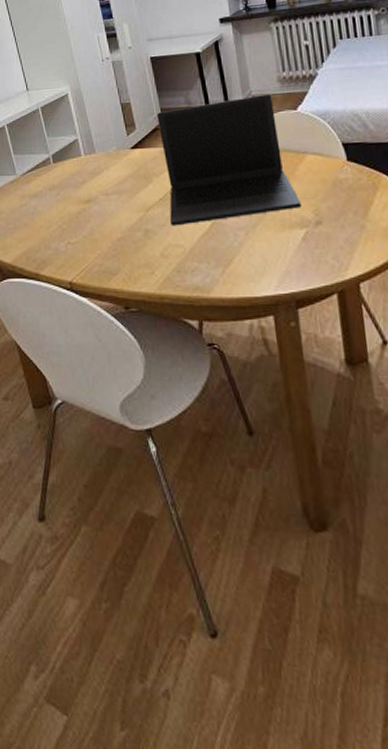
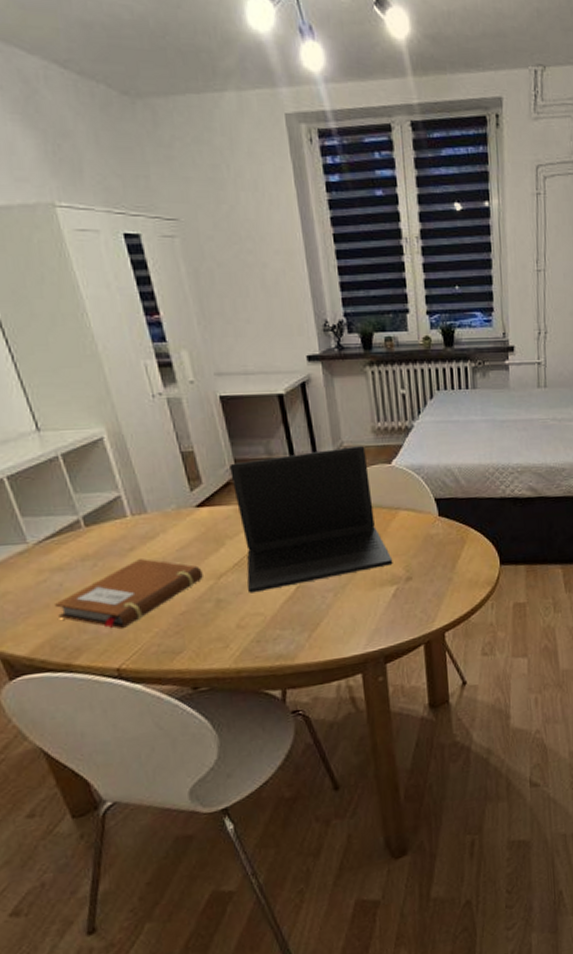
notebook: none [30,191,135,249] -> present [53,559,203,629]

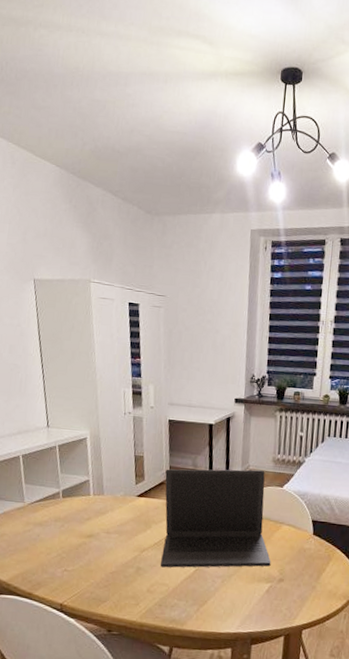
notebook: present [53,559,203,629] -> none [31,527,132,576]

